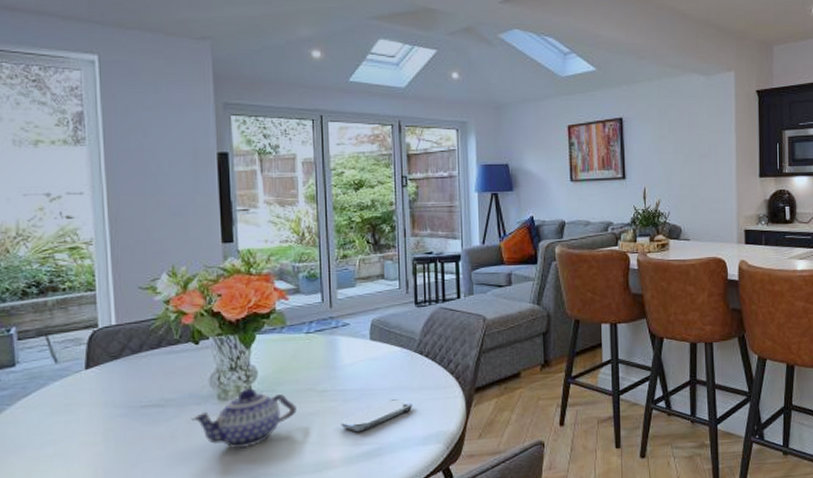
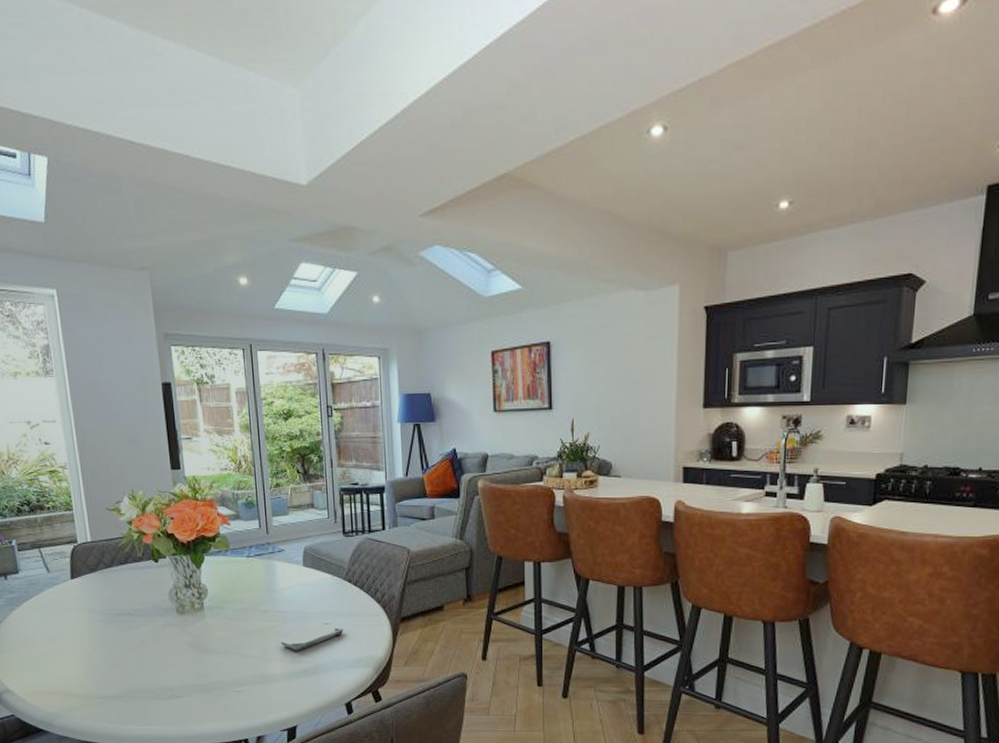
teapot: present [191,388,297,449] -> none [156,604,243,657]

